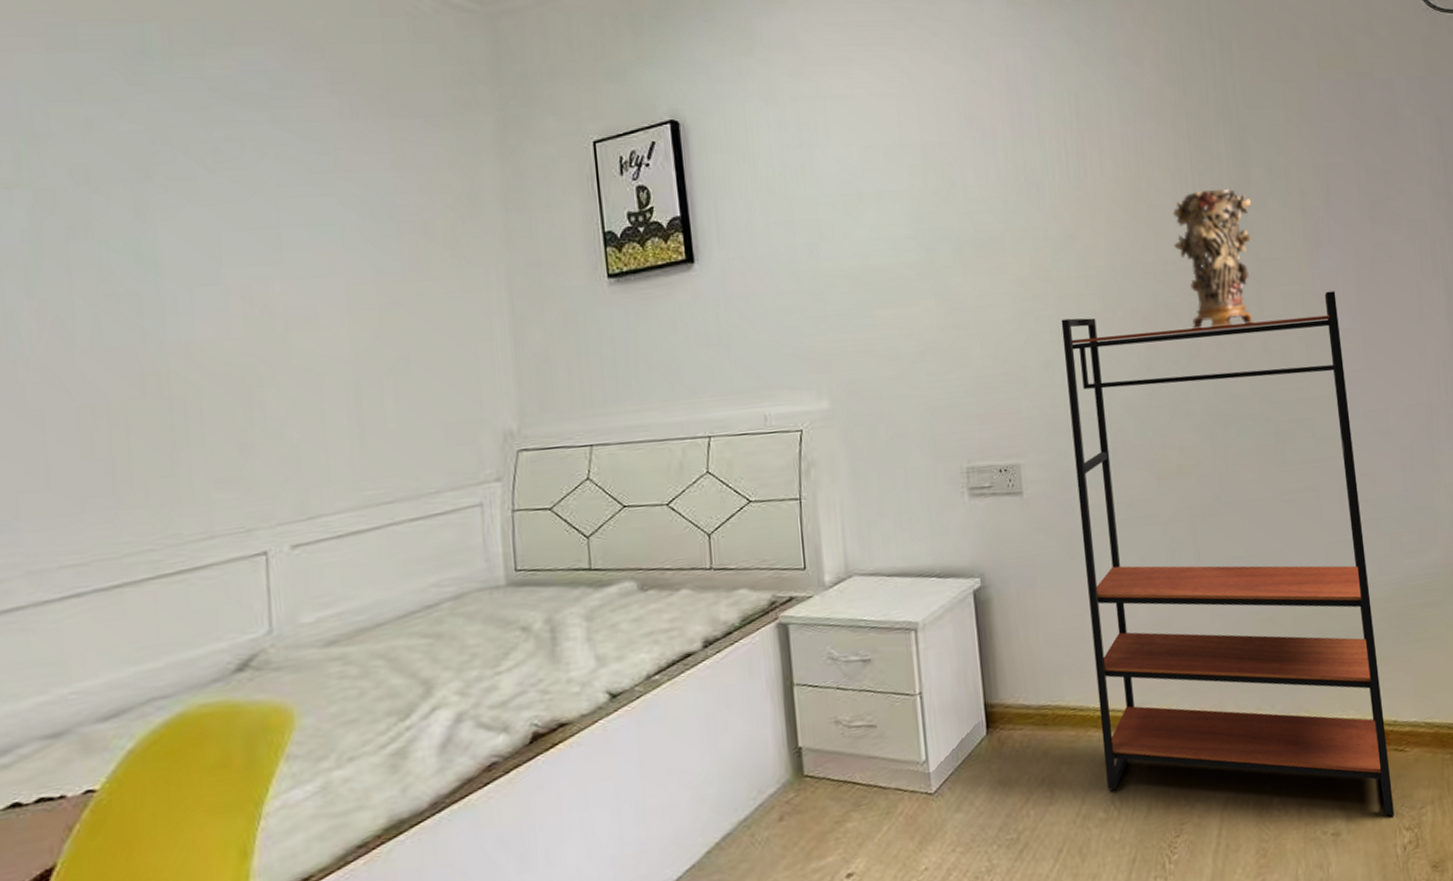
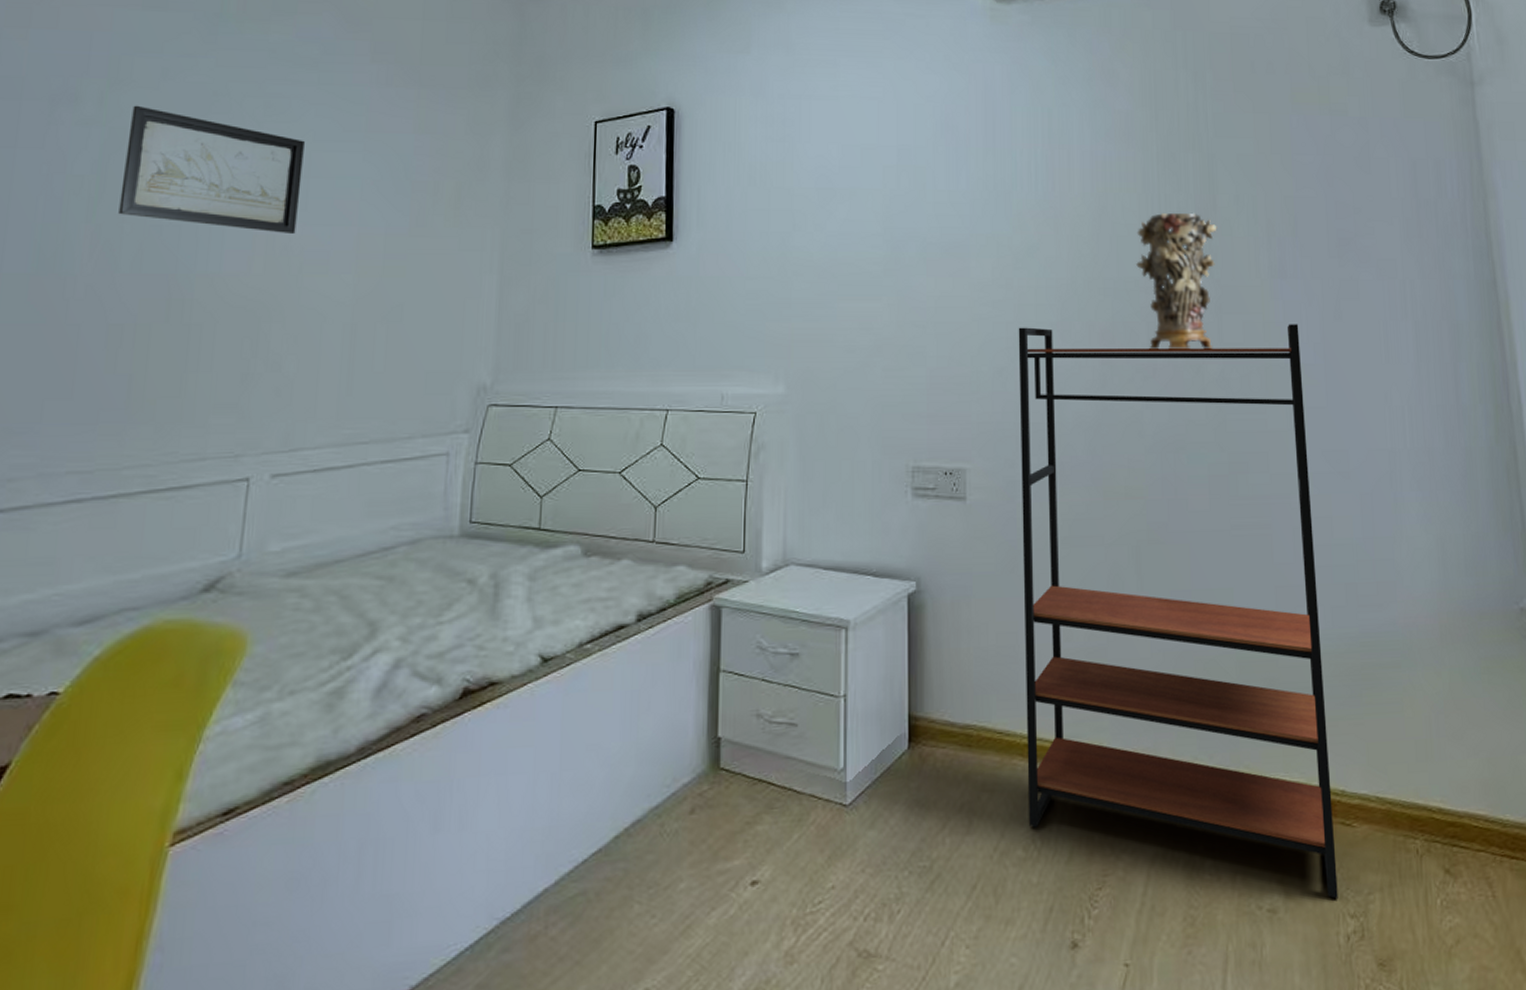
wall art: none [58,162,275,291] -> present [118,105,305,233]

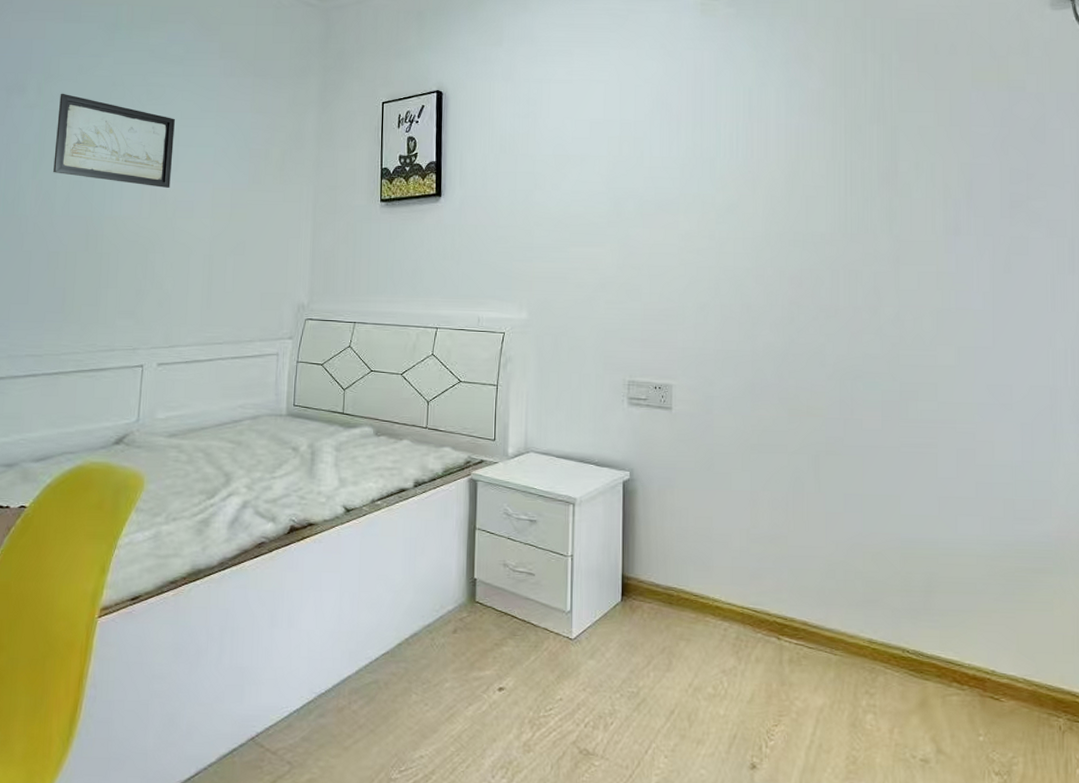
bookshelf: present [1018,324,1338,899] -> none [717,271,985,758]
decorative vase: present [1136,212,1217,350] -> none [823,177,898,294]

